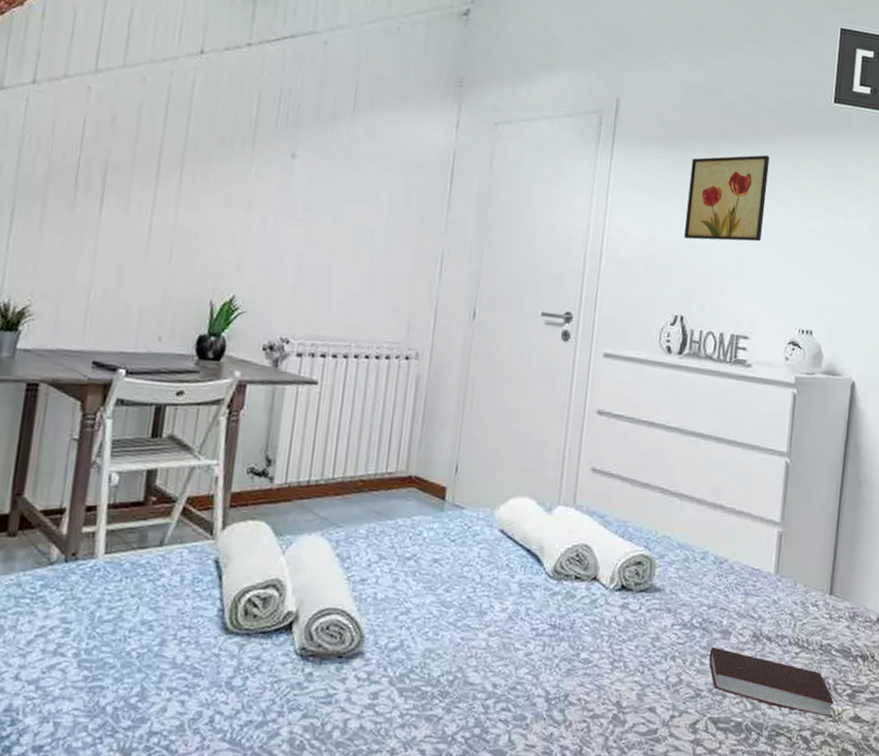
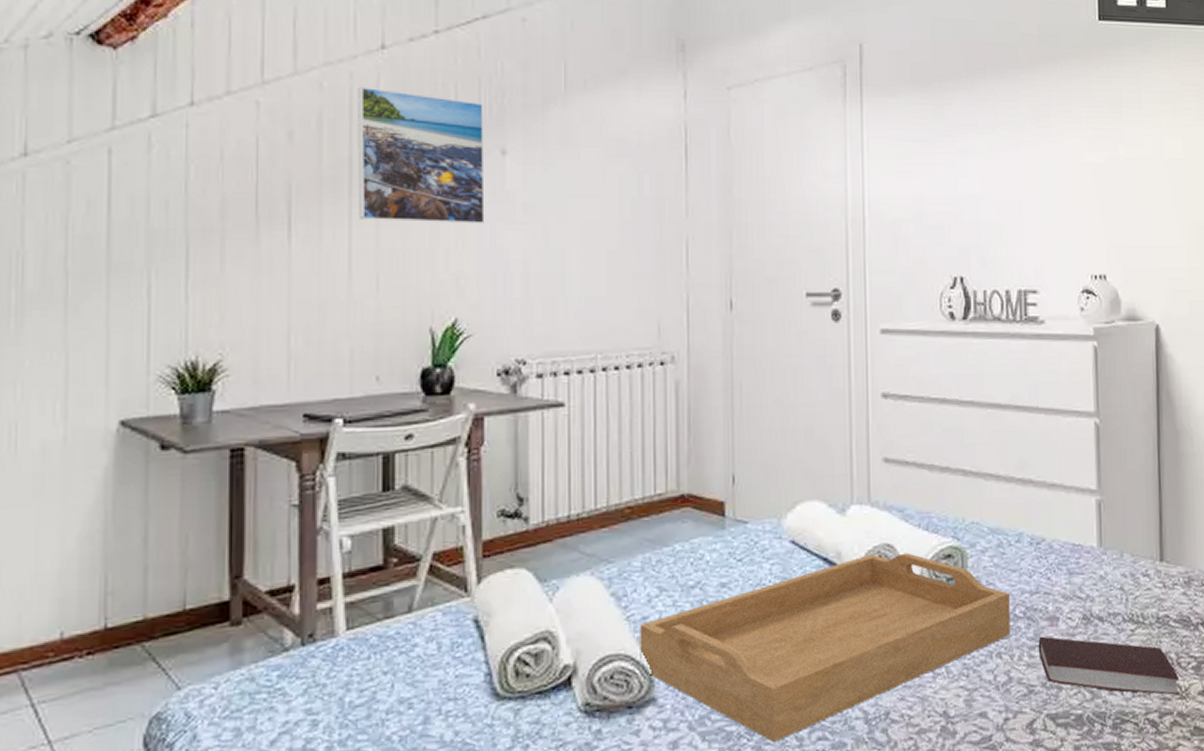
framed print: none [162,84,281,217] -> present [358,86,485,225]
serving tray: none [354,551,689,706] -> present [640,553,1010,742]
wall art: present [684,155,770,242] -> none [951,87,1038,190]

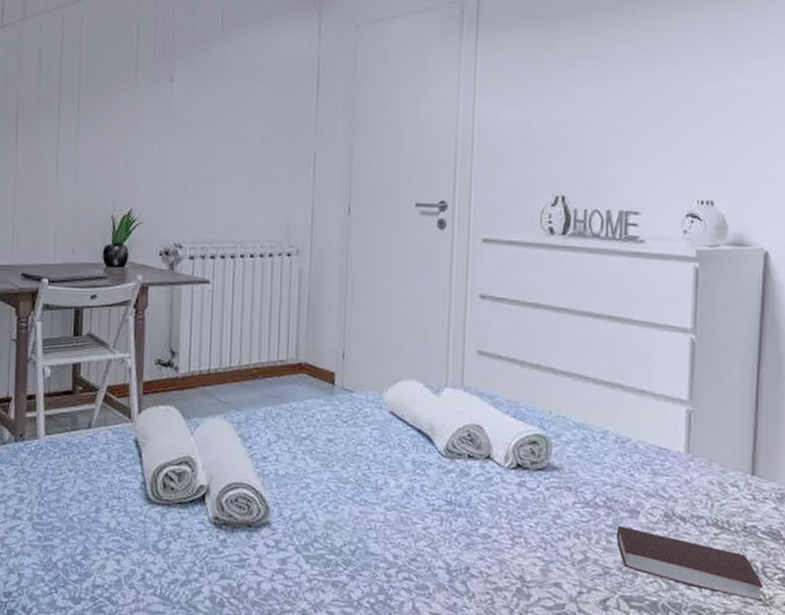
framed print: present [358,86,485,225] -> none [65,28,158,137]
serving tray: present [640,553,1010,742] -> none [259,431,591,574]

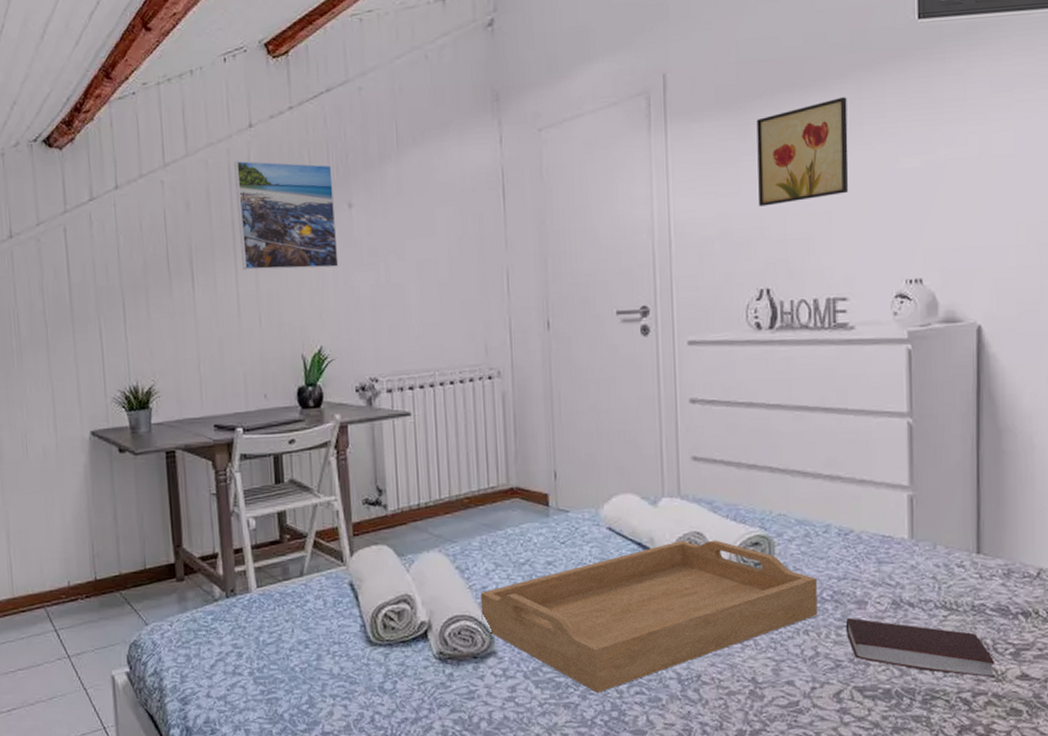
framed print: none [65,28,158,137] -> present [234,160,339,270]
serving tray: none [259,431,591,574] -> present [480,540,818,693]
wall art: none [560,22,652,118] -> present [756,97,849,206]

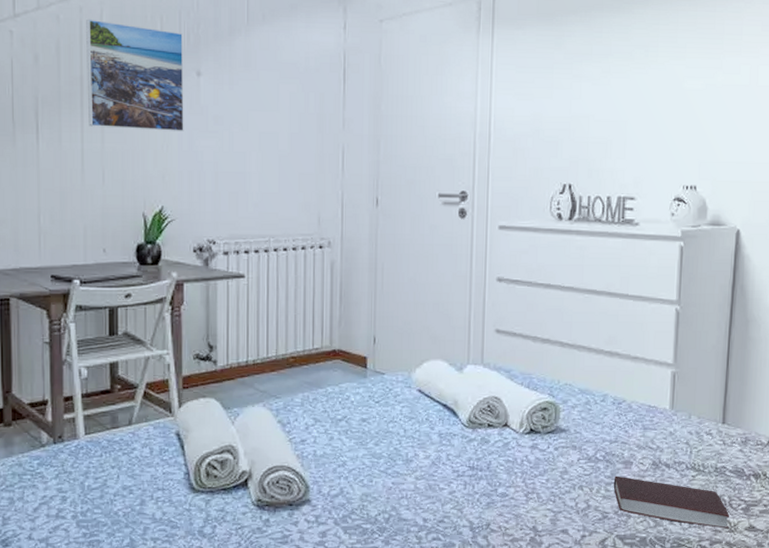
serving tray: present [480,540,818,693] -> none [299,403,593,538]
wall art: present [756,97,849,206] -> none [568,21,647,111]

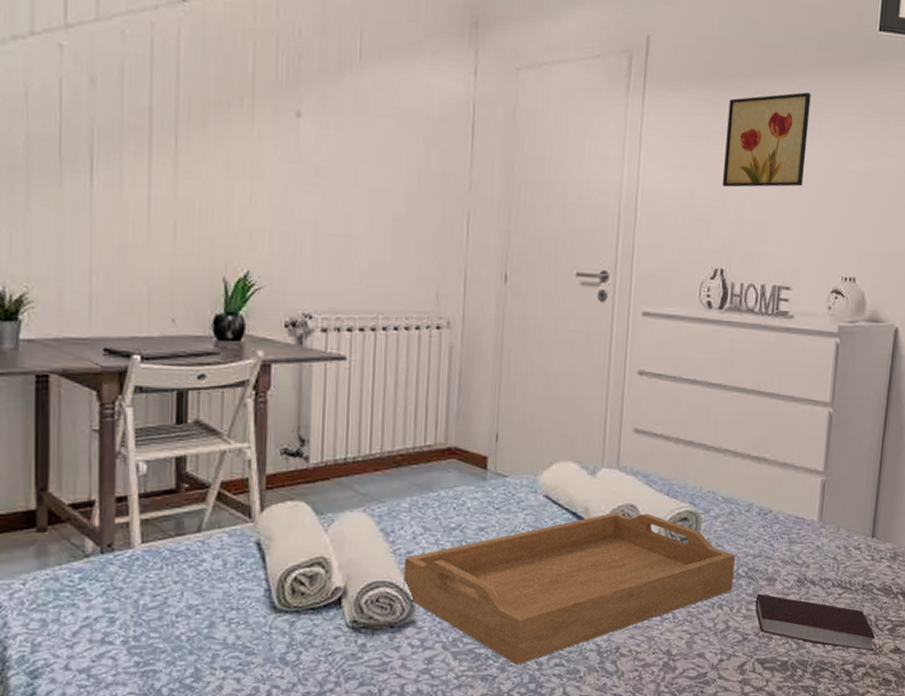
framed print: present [86,18,184,133] -> none [157,37,280,184]
serving tray: none [299,403,593,538] -> present [403,512,735,665]
wall art: none [568,21,647,111] -> present [723,92,811,188]

